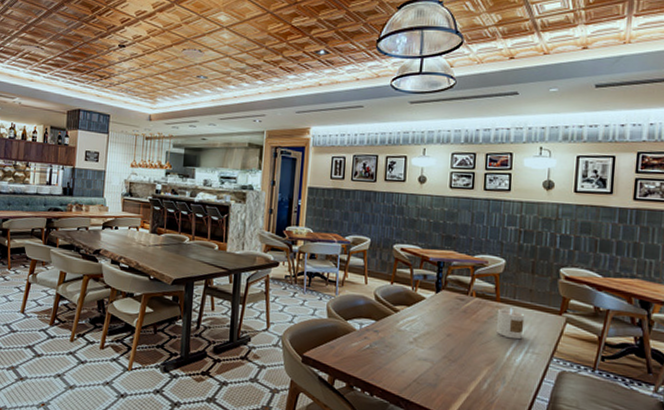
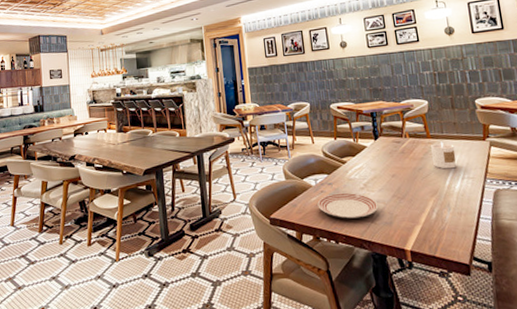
dinner plate: none [358,342,426,374] -> present [317,192,379,219]

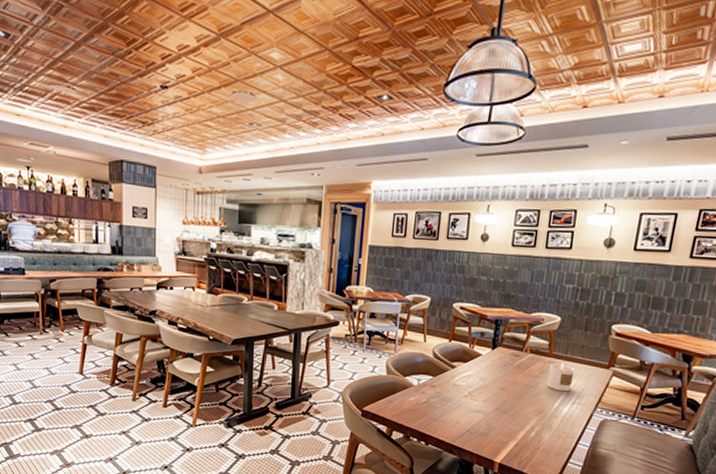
dinner plate: present [317,192,379,219] -> none [415,396,479,425]

